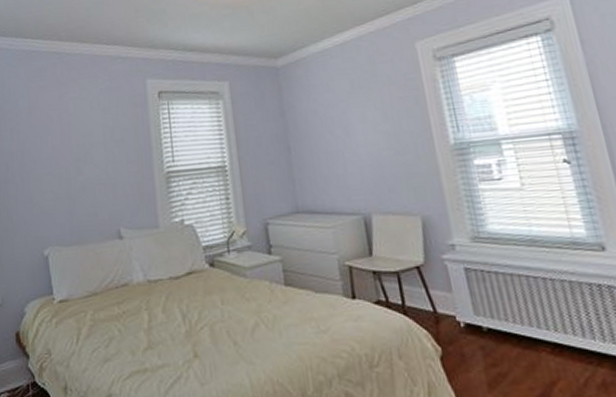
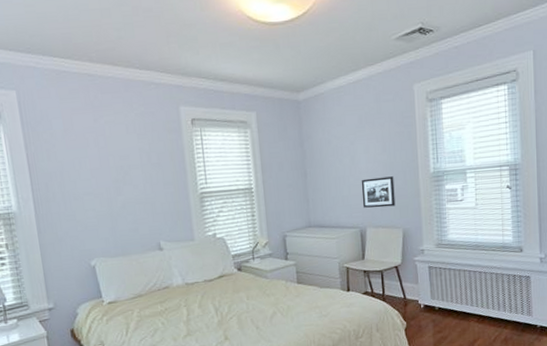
picture frame: none [359,149,408,189] -> present [361,176,396,208]

